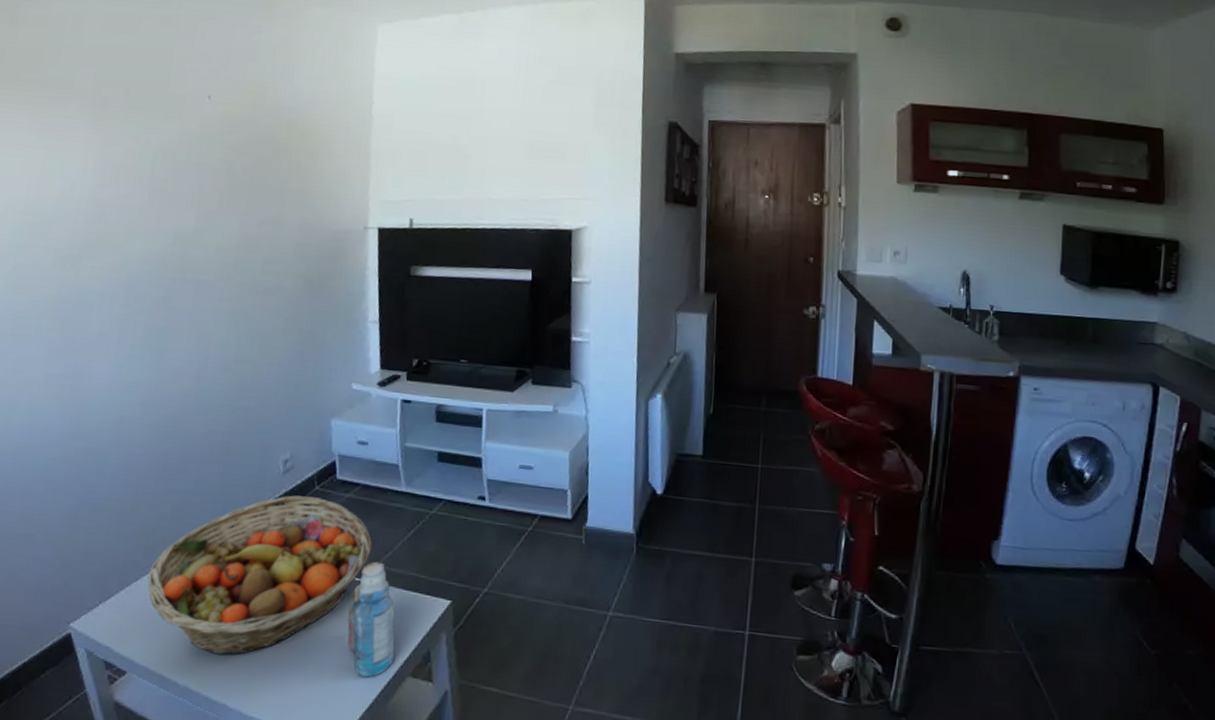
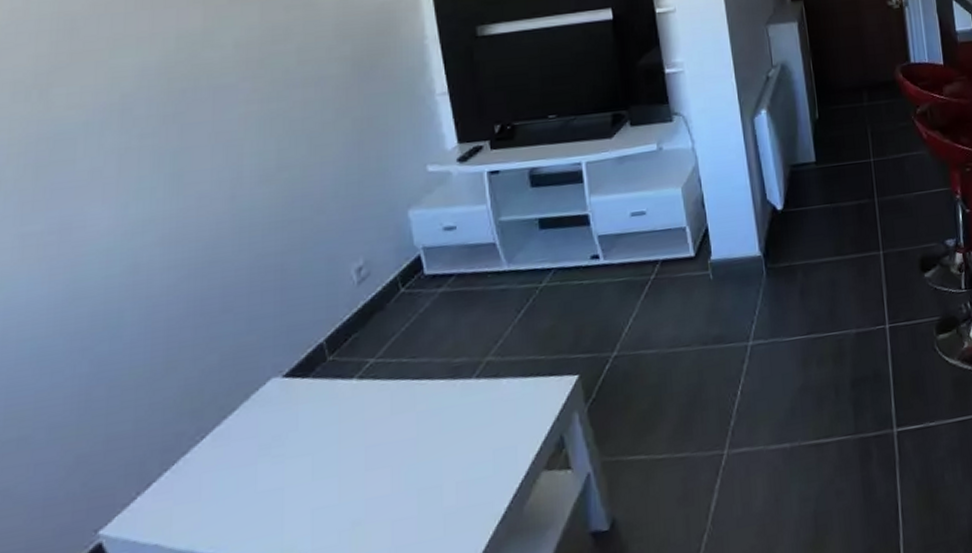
fruit basket: present [148,495,373,656] -> none [199,300,479,514]
bottle: present [347,561,395,677] -> none [462,353,524,487]

